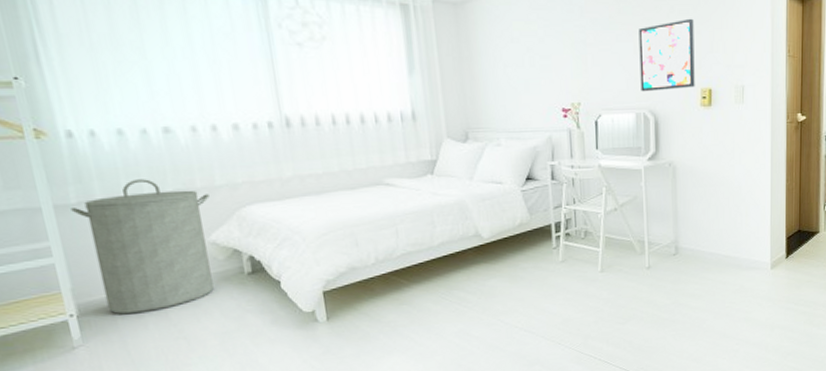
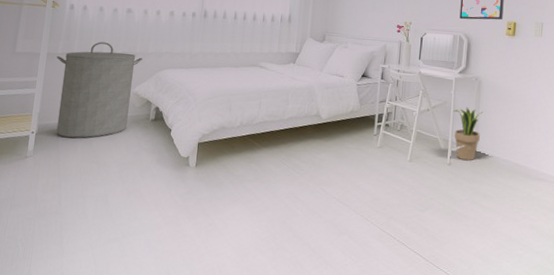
potted plant: none [646,199,681,261] -> present [453,107,483,161]

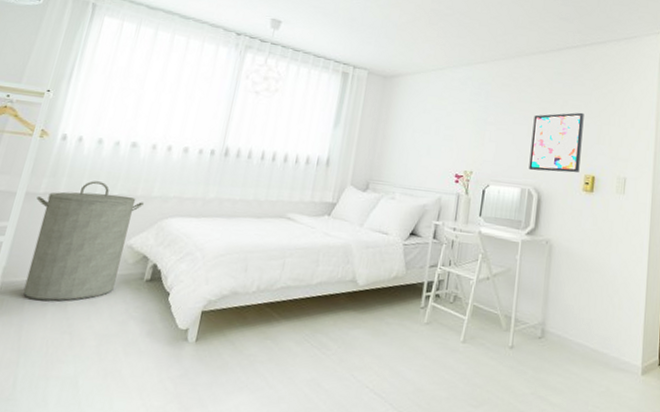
potted plant: present [453,107,483,161] -> none [518,276,553,344]

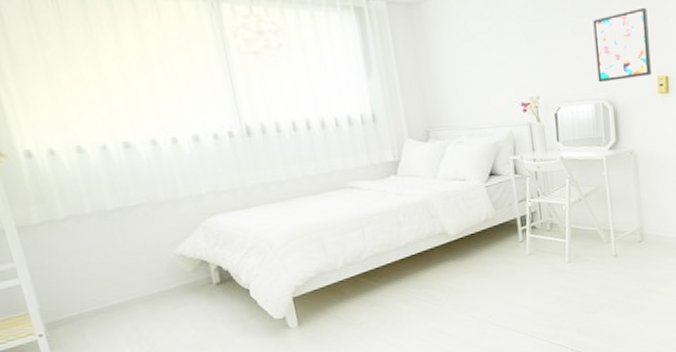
laundry hamper: present [22,181,144,301] -> none [34,195,183,332]

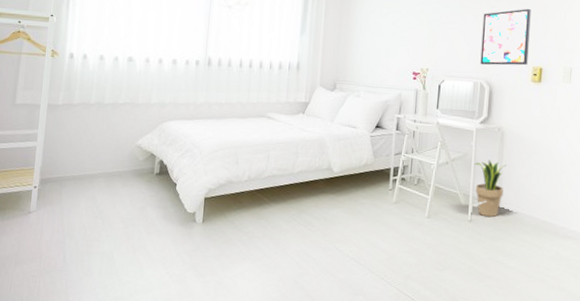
potted plant: none [610,187,646,248] -> present [474,159,506,218]

